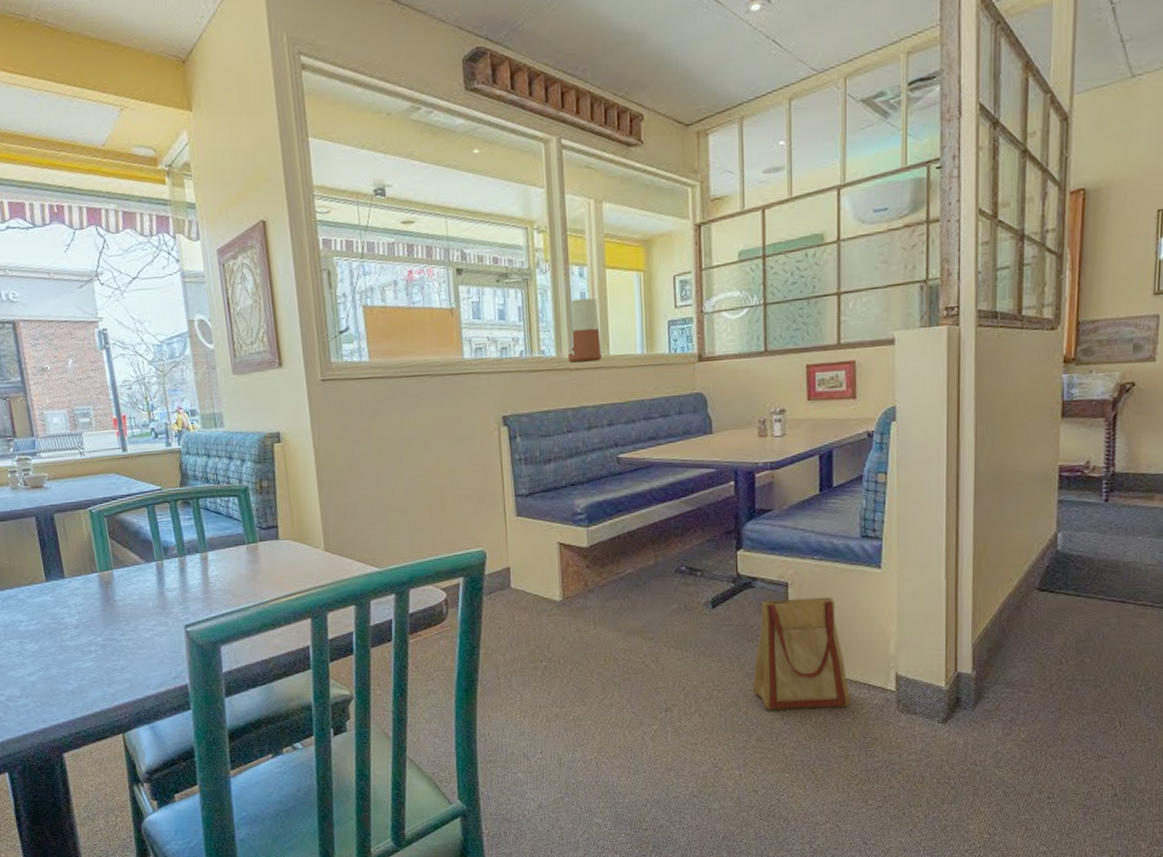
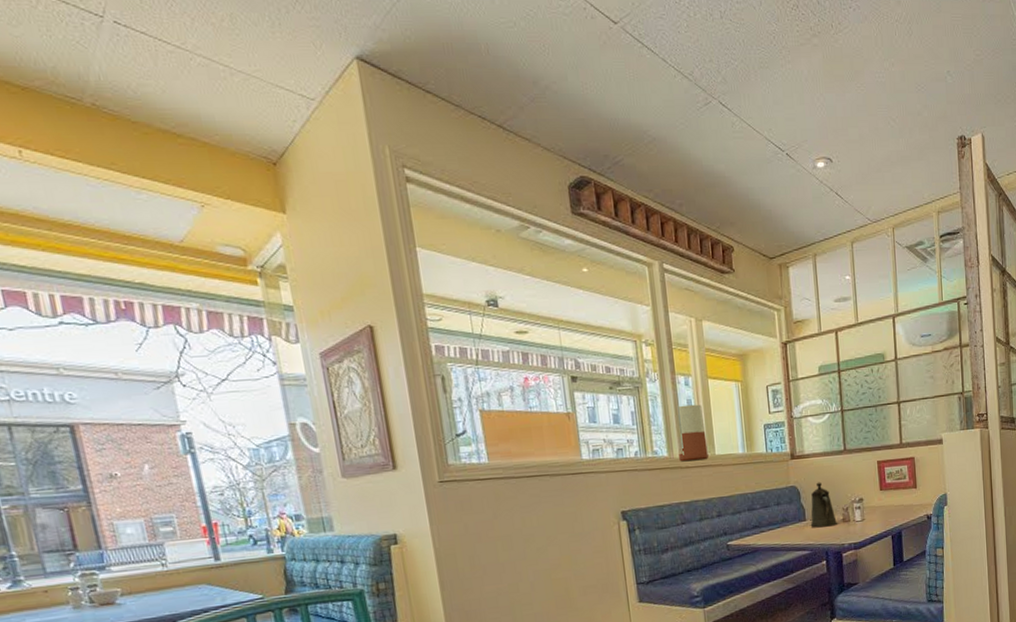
coffee pot: none [717,388,751,443] -> present [810,482,837,528]

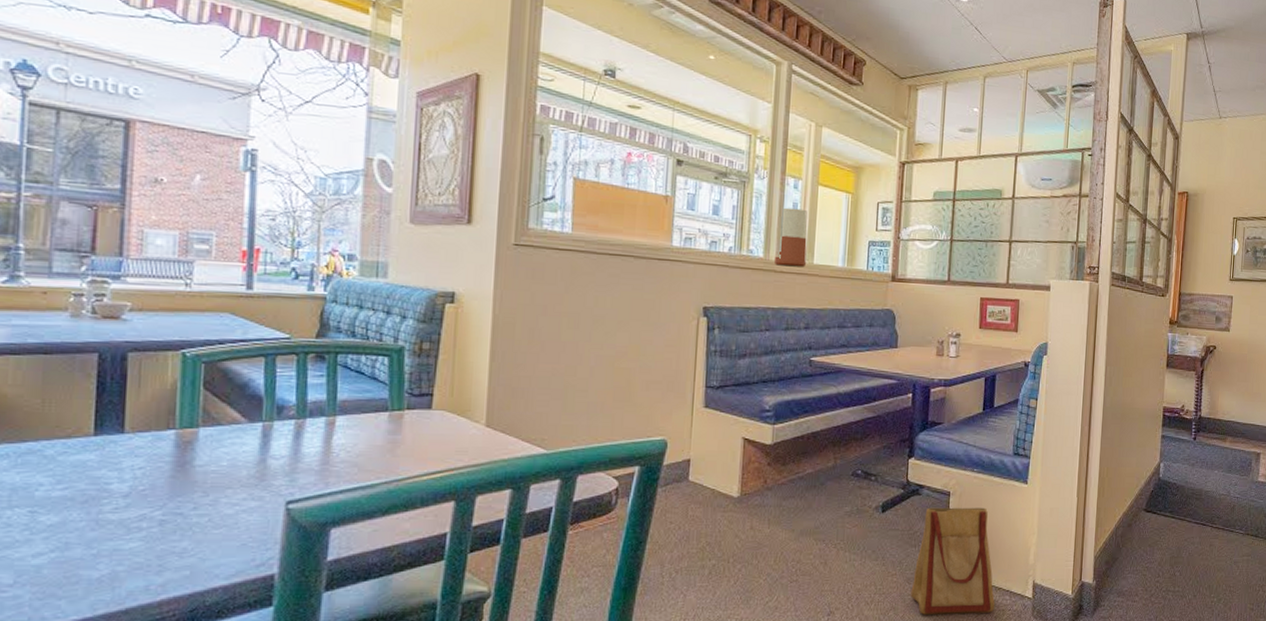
coffee pot: present [810,482,837,528] -> none [901,309,930,358]

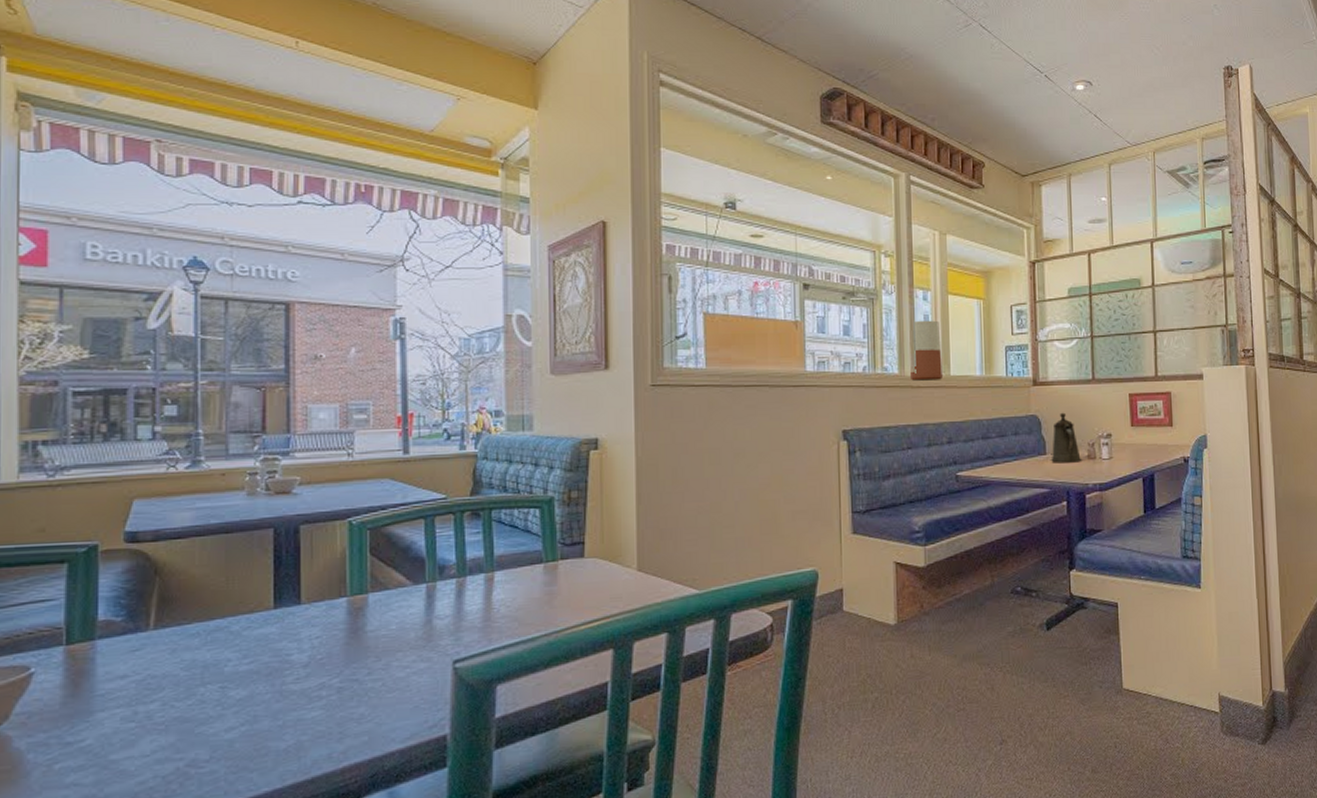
coffee pot: none [901,309,930,358] -> present [1051,412,1081,464]
shopping bag: present [911,507,995,615] -> none [1086,617,1179,738]

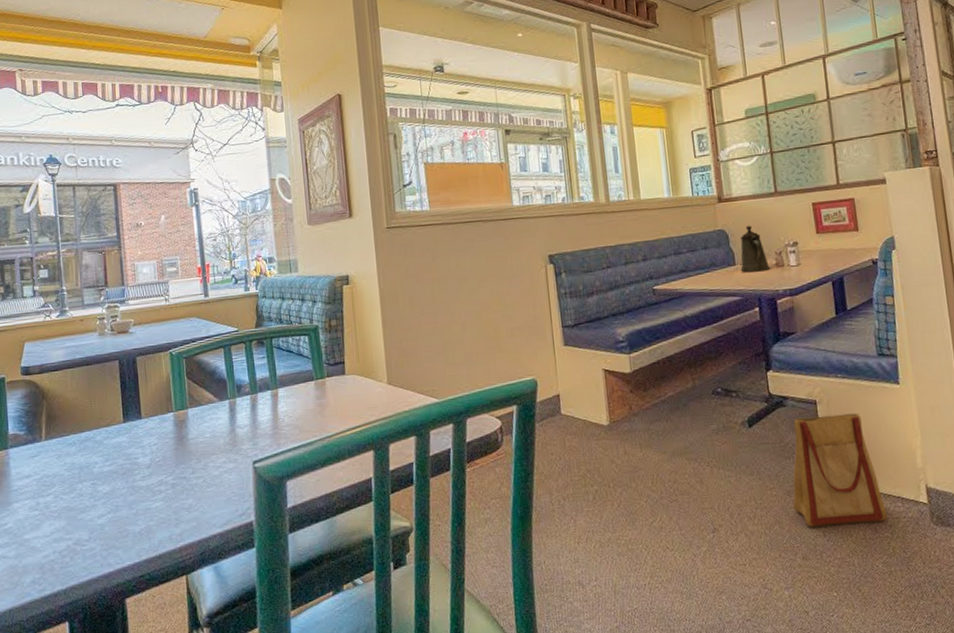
vase: present [911,320,942,381] -> none [605,151,634,207]
shopping bag: none [1086,617,1179,738] -> present [793,413,887,527]

